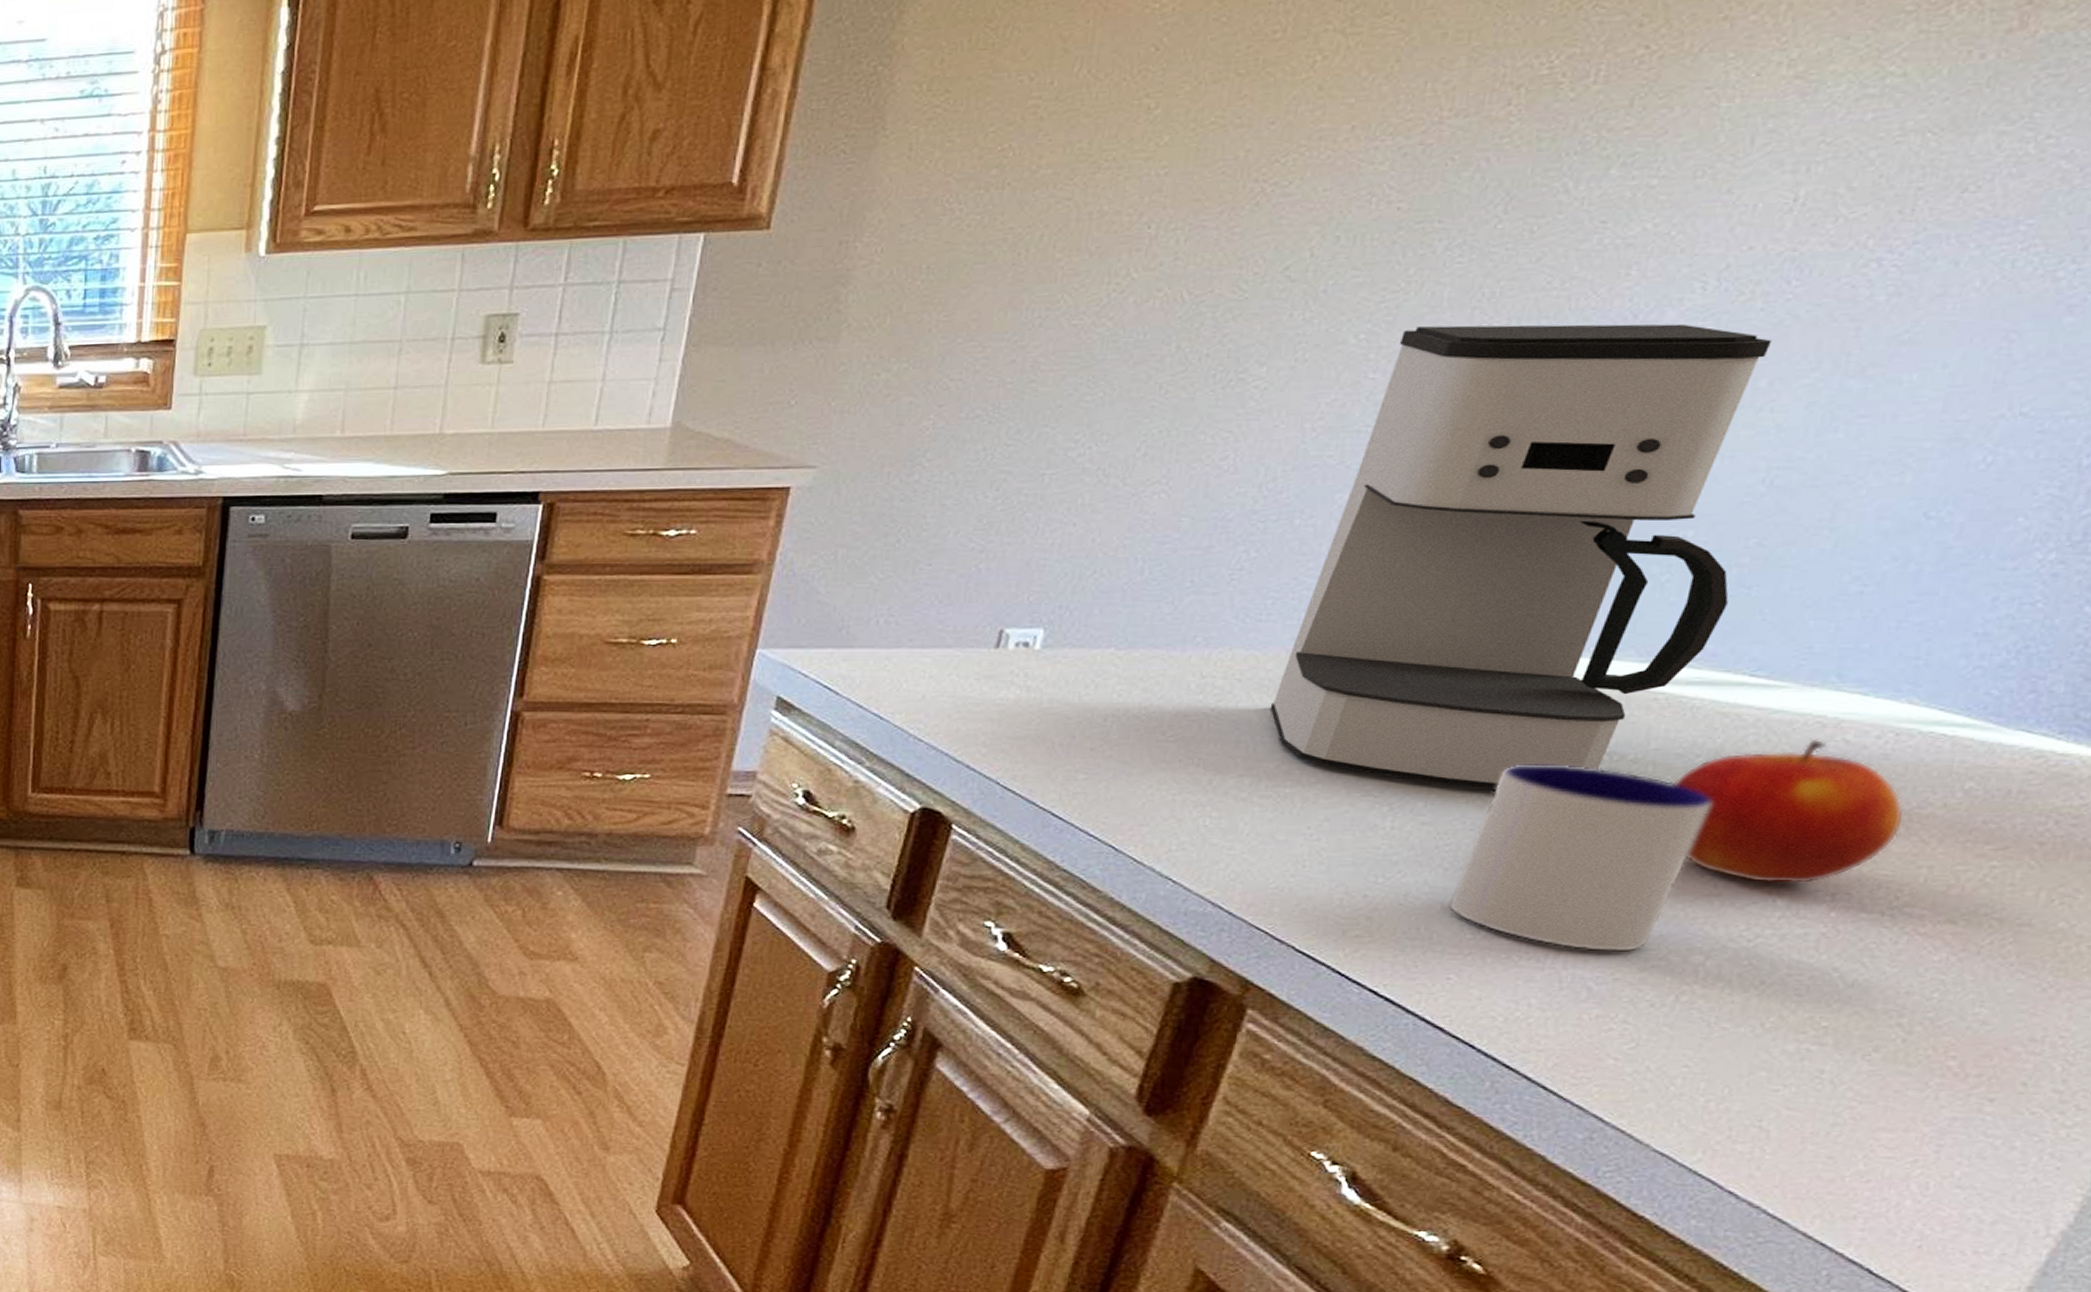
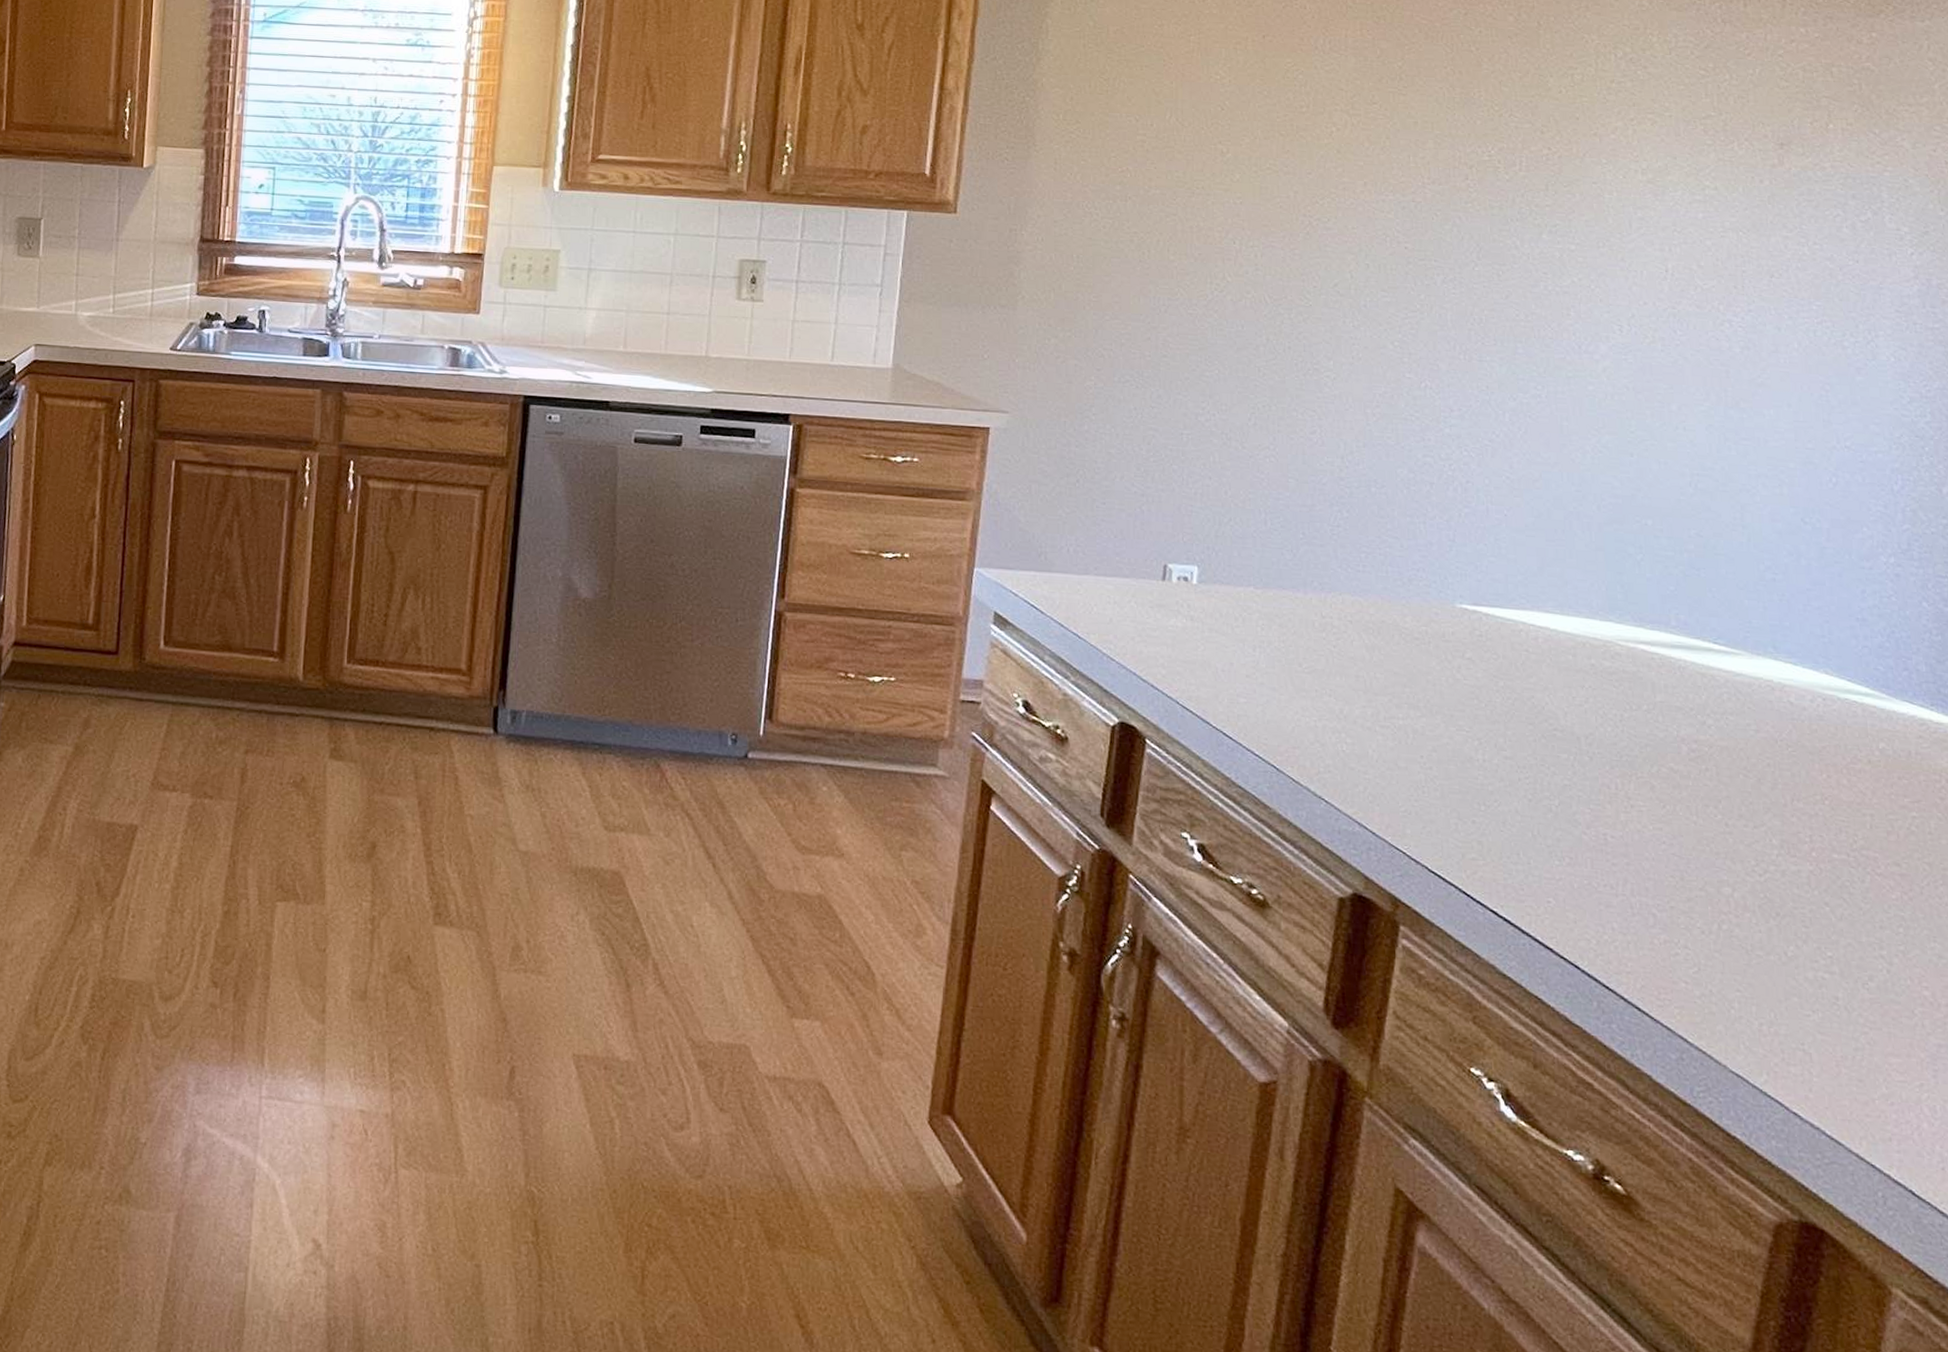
coffee maker: present [1269,323,1772,789] -> none [1377,340,1687,730]
mug: present [1447,764,1712,953] -> none [1536,709,1709,883]
apple: present [1671,738,1905,885] -> none [1677,699,1845,827]

